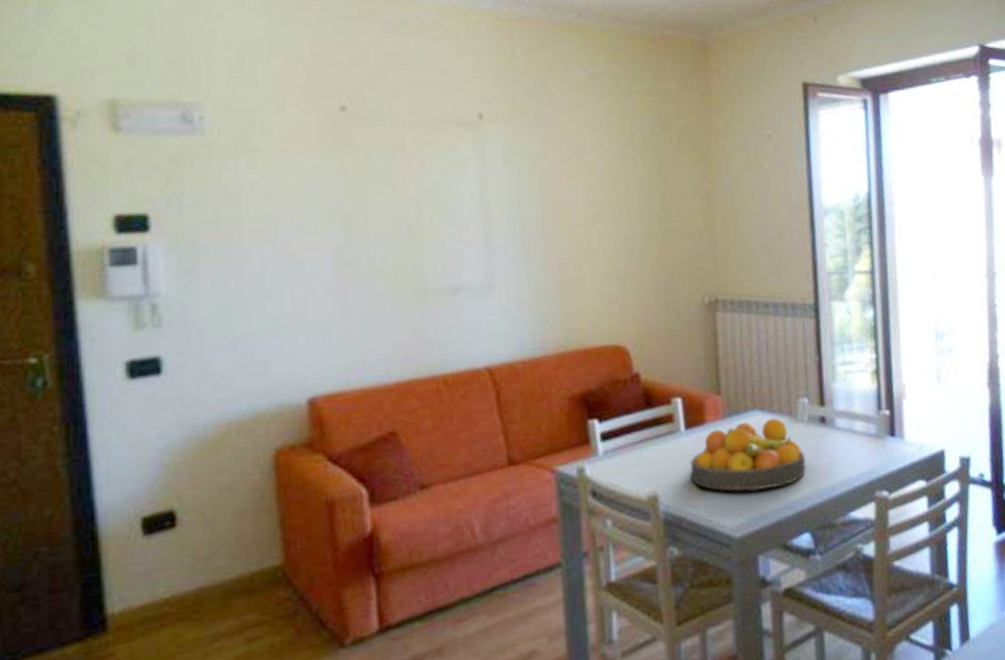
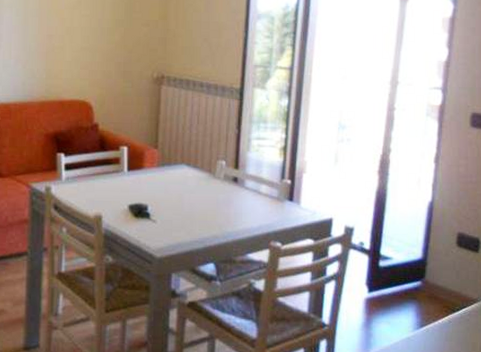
fruit bowl: present [690,417,806,492] -> none [128,172,217,226]

